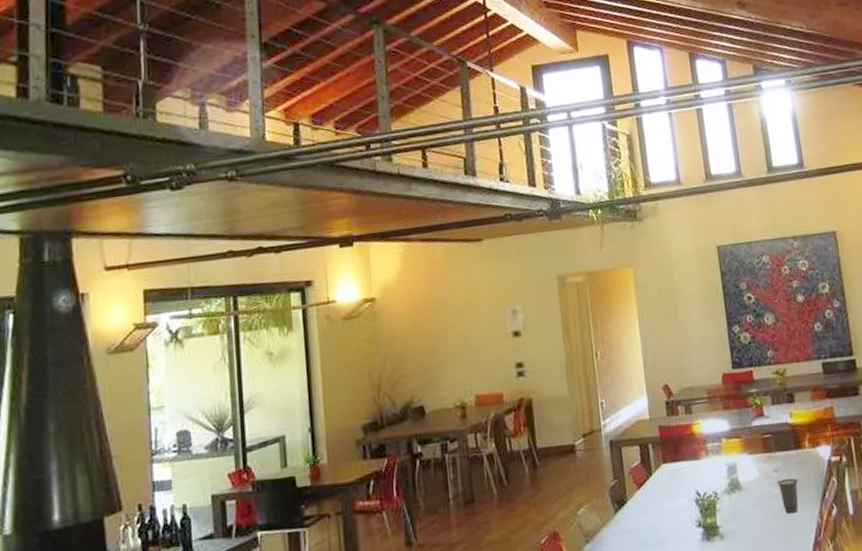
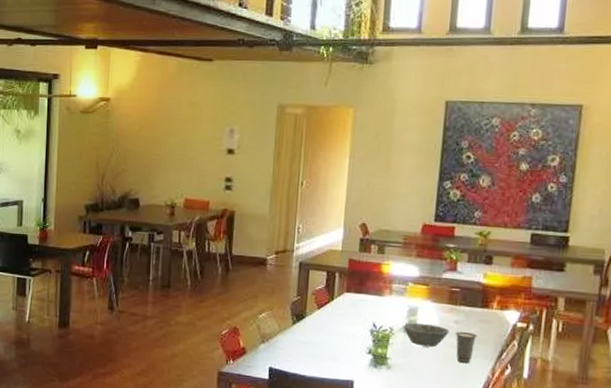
bowl: none [726,478,772,506] -> present [403,323,450,348]

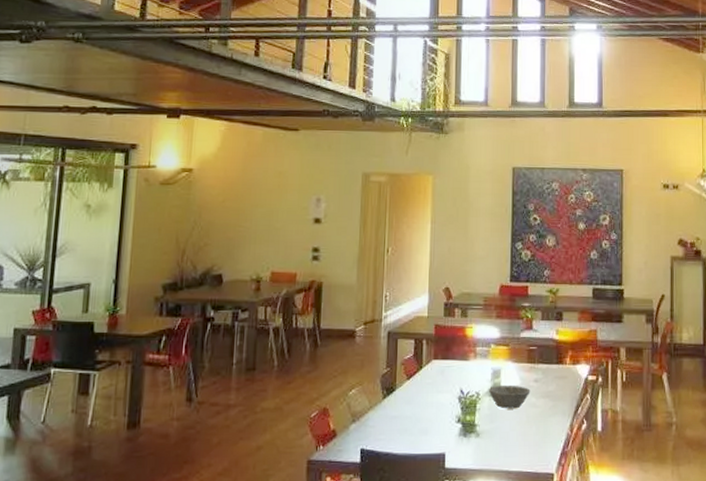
cup: present [455,332,478,364] -> none [535,390,556,423]

